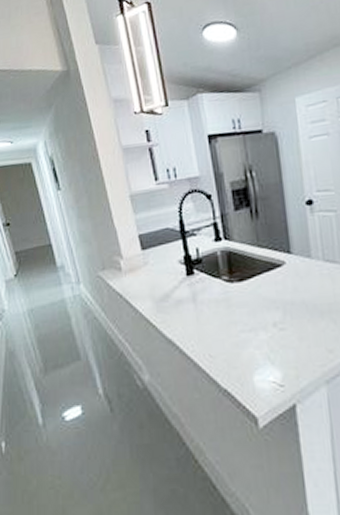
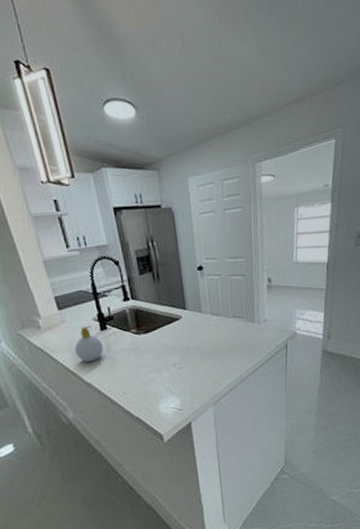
soap bottle: none [156,270,188,314] -> present [74,326,103,363]

